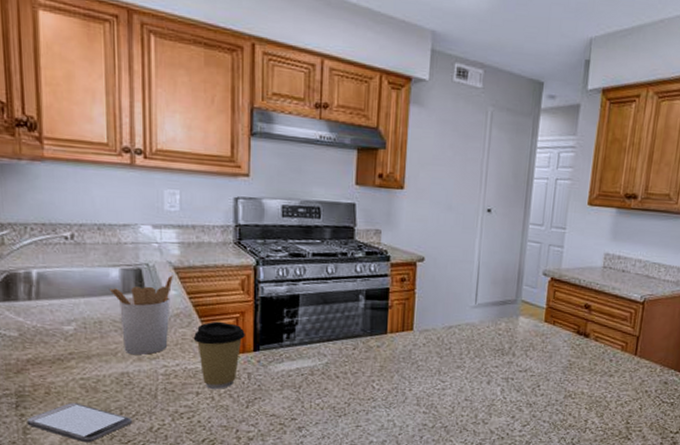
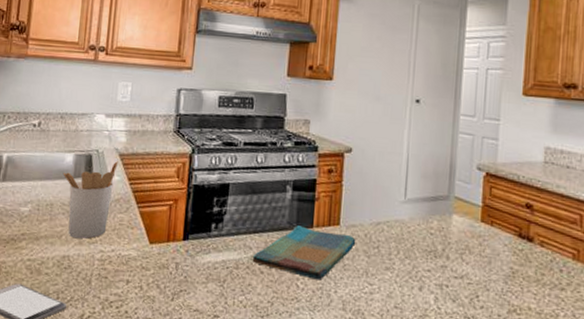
coffee cup: present [193,321,245,389] -> none [129,207,177,279]
dish towel: none [327,332,429,381] -> present [252,225,356,280]

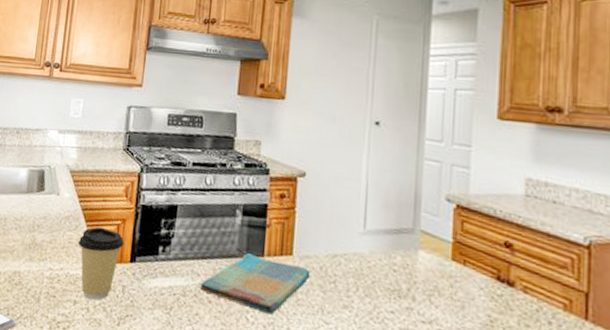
utensil holder: present [62,161,118,239] -> none [16,177,69,256]
coffee cup: none [129,207,177,279] -> present [78,226,124,301]

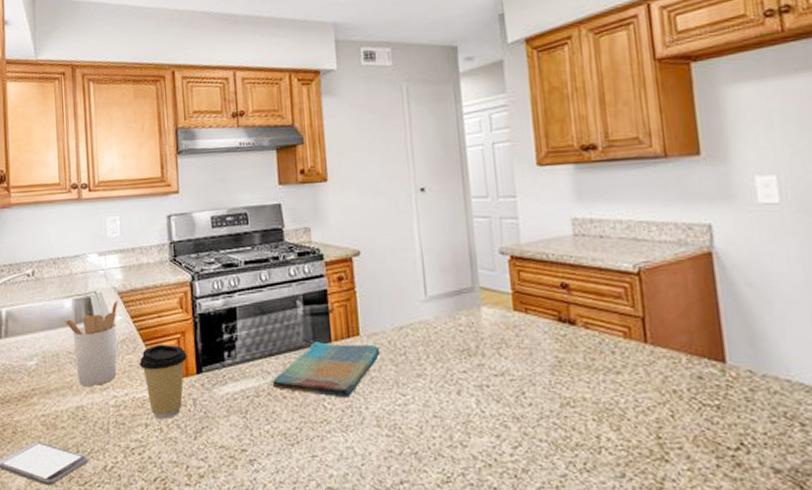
utensil holder: none [16,177,69,256] -> present [64,300,118,387]

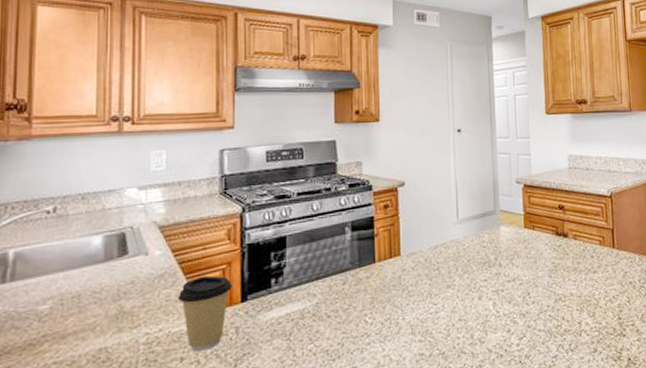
utensil holder: present [64,300,118,387] -> none [90,234,158,327]
dish towel: present [272,342,381,398] -> none [317,262,418,312]

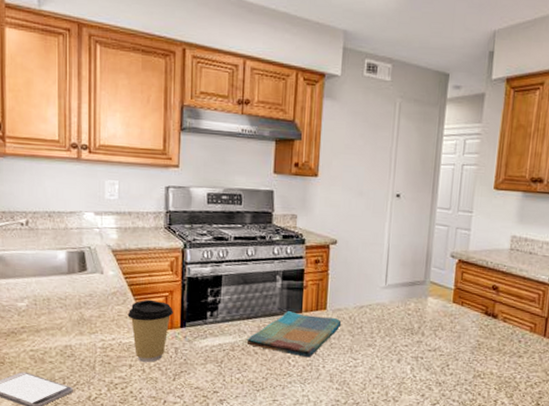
dish towel: none [317,262,418,312] -> present [246,311,342,358]

